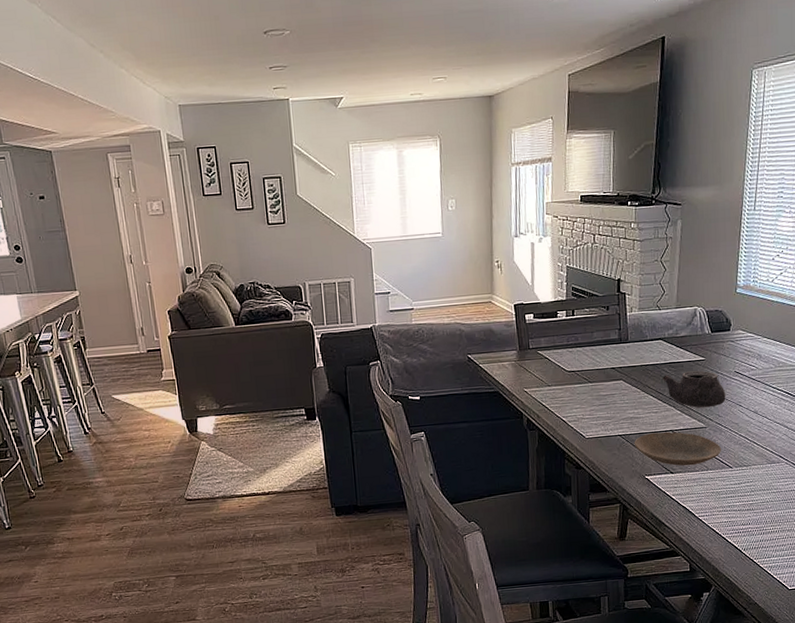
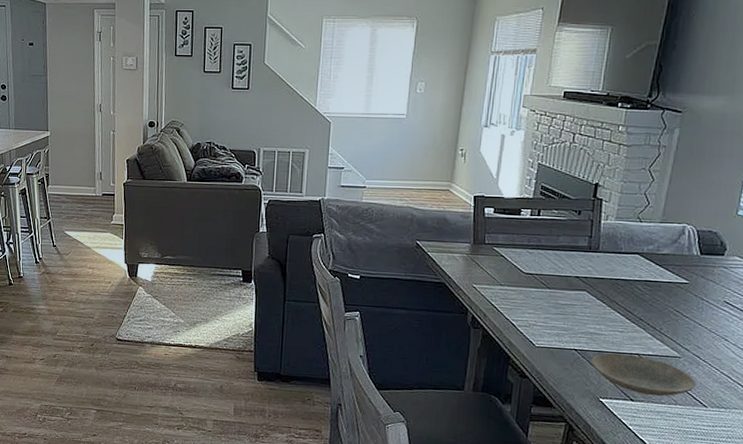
teapot: present [663,370,726,408] -> none [634,293,710,336]

